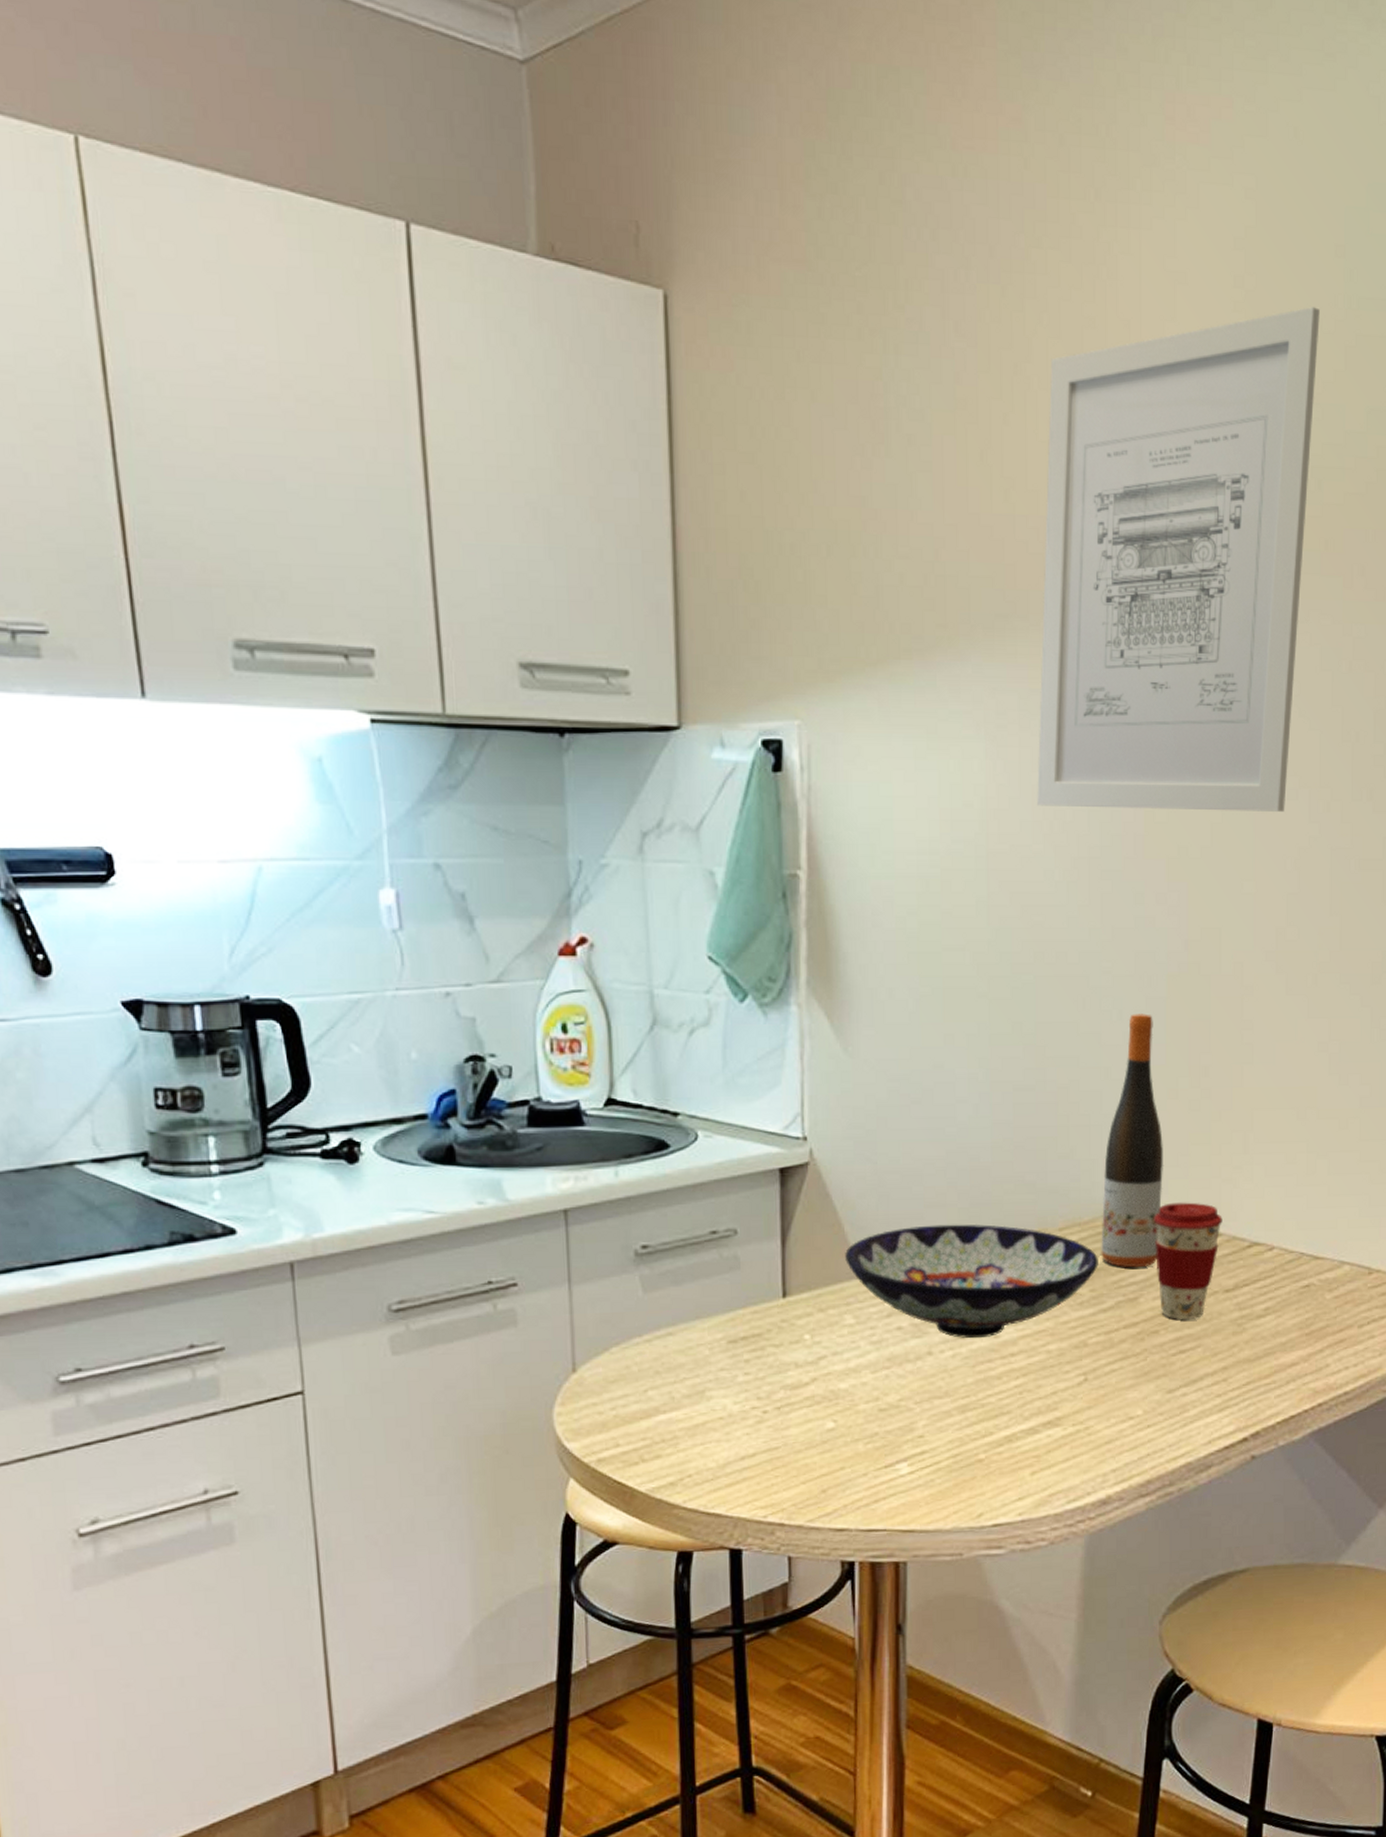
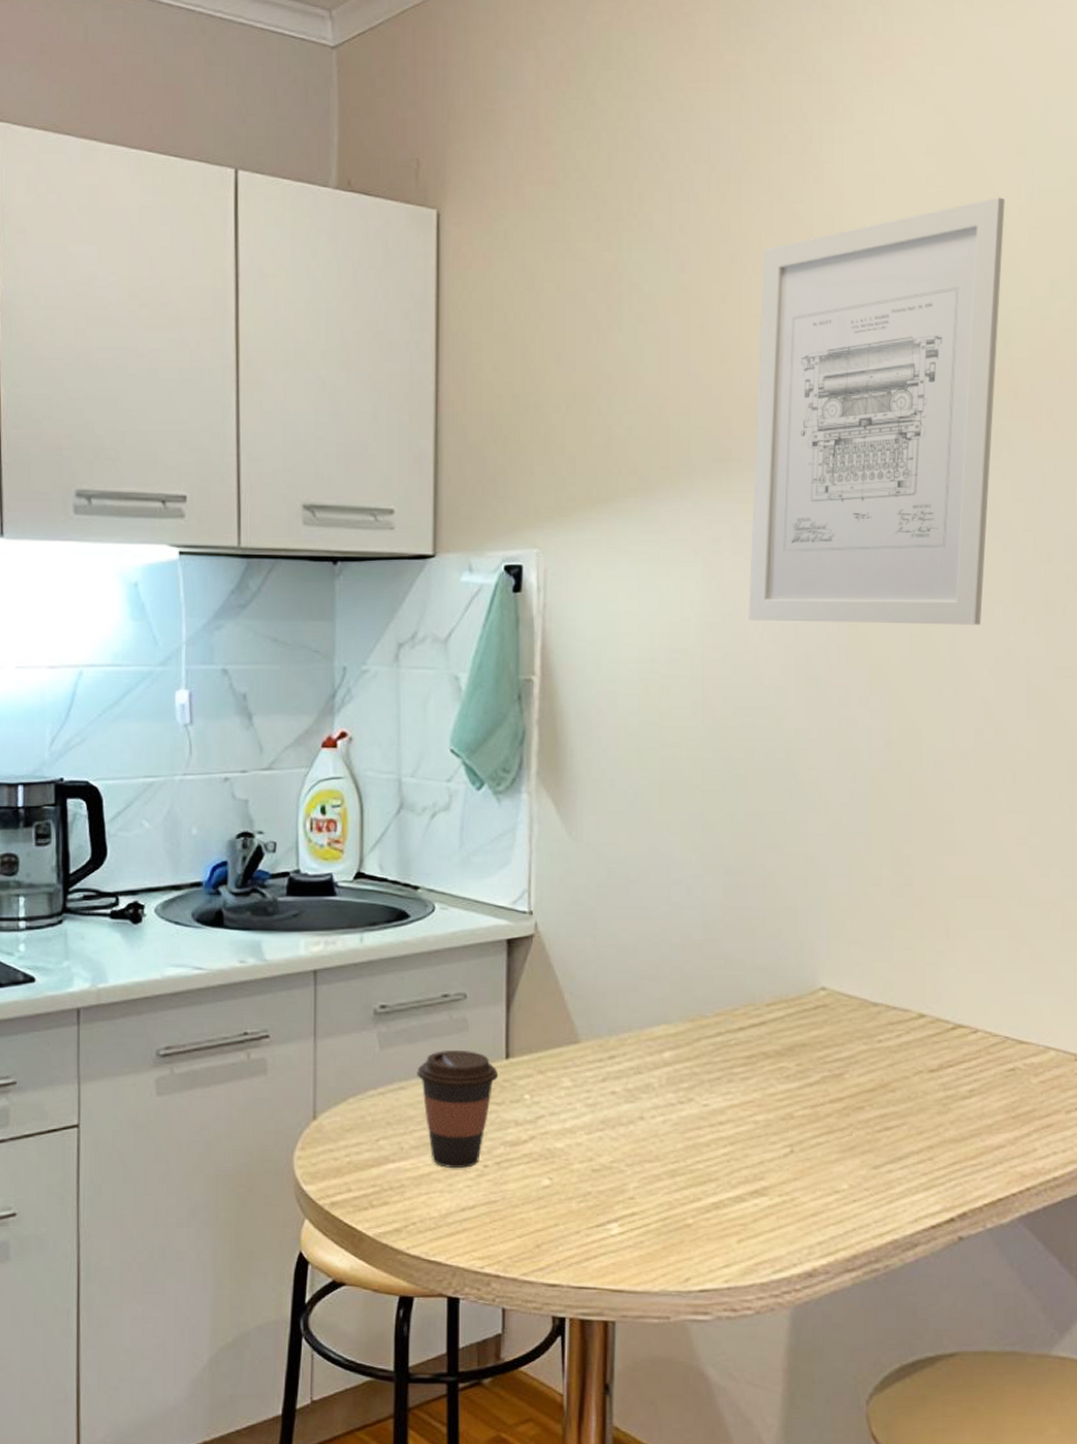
coffee cup: none [686,1290,776,1417] -> present [417,1049,499,1169]
bowl: present [845,1224,1098,1339] -> none [564,996,805,1106]
wine bottle: present [1101,1014,1164,1268] -> none [807,806,869,1045]
coffee cup: present [1153,1202,1222,1320] -> none [858,983,926,1097]

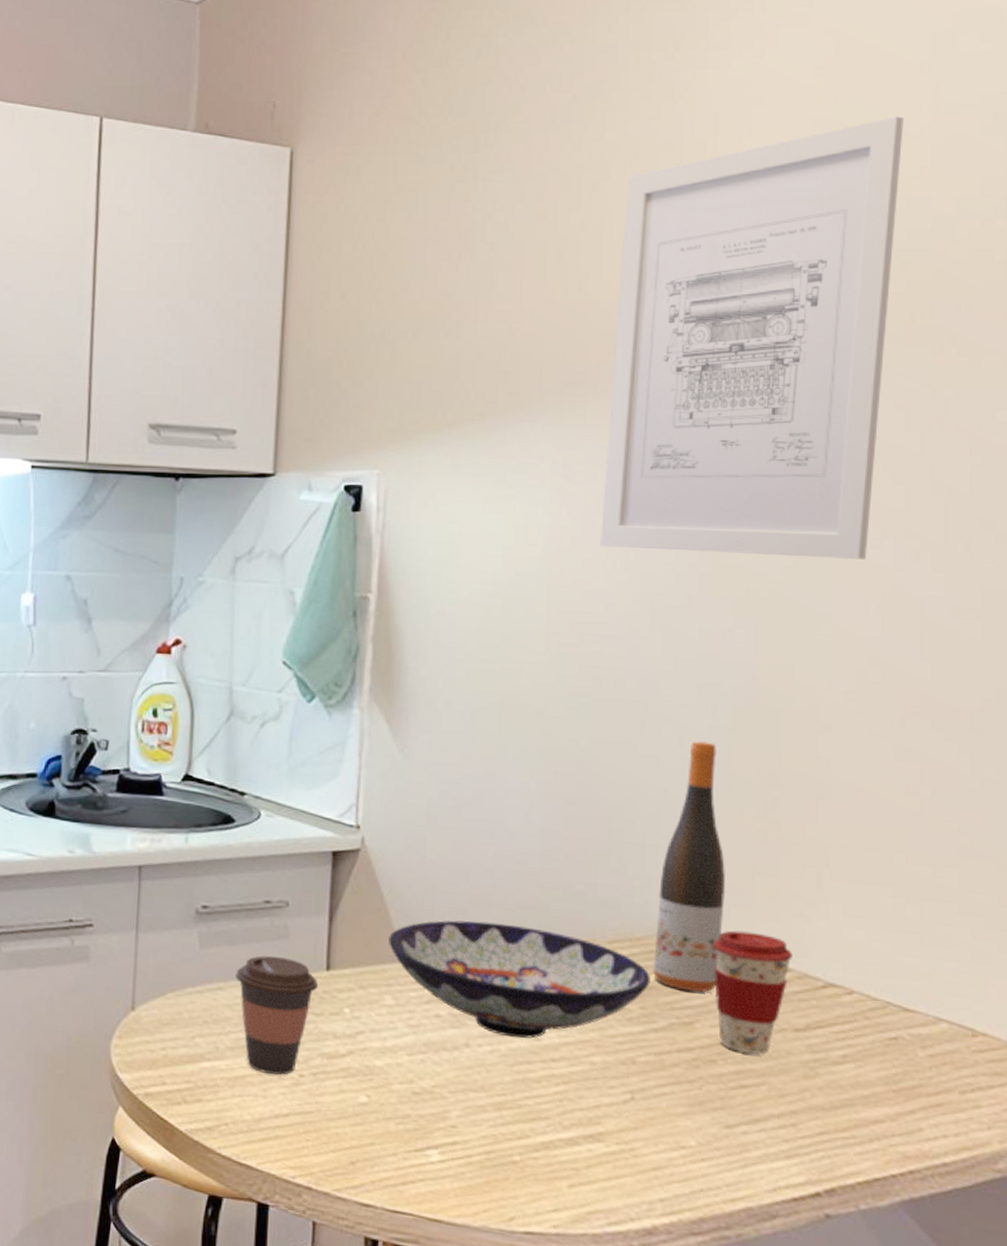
bowl: none [564,996,805,1106] -> present [389,920,650,1039]
wine bottle: none [807,806,869,1045] -> present [653,741,726,992]
coffee cup: none [858,983,926,1097] -> present [712,930,792,1054]

